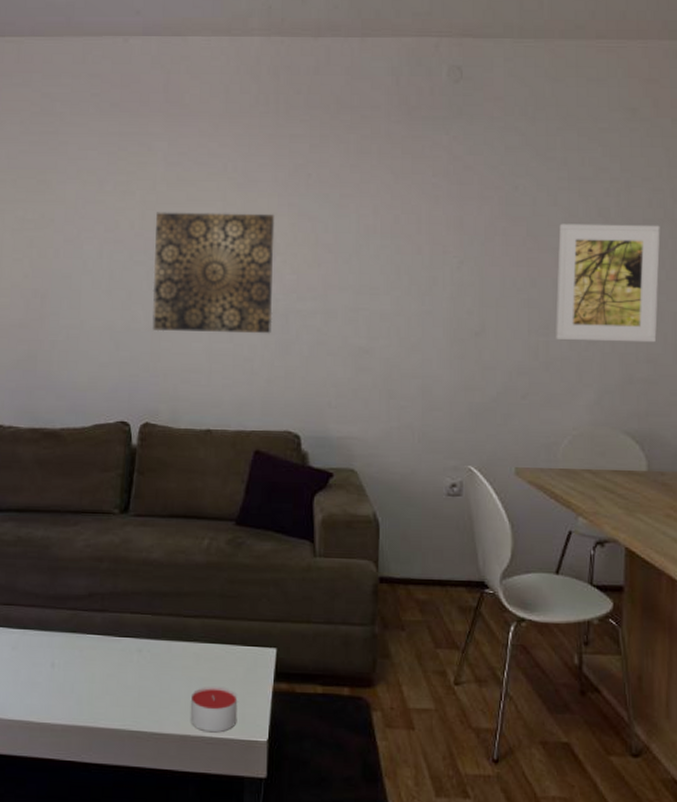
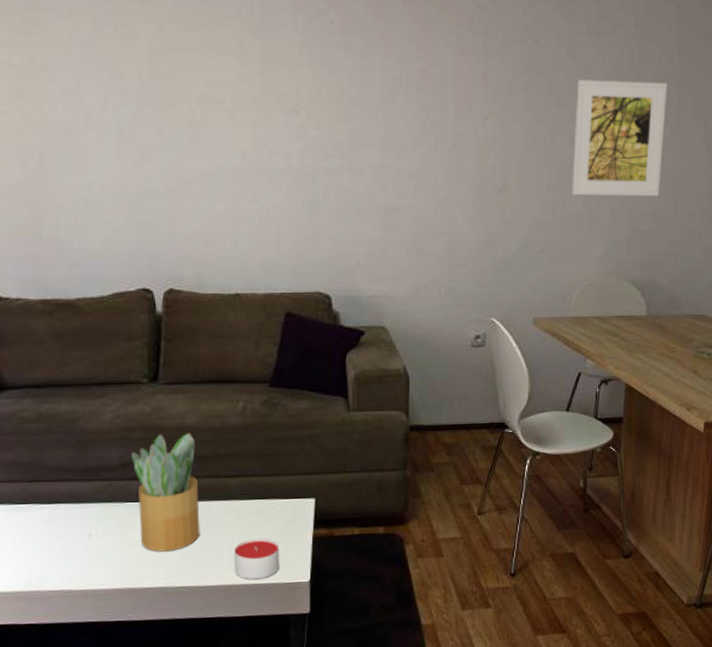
potted plant: none [98,566,159,691] -> present [131,433,199,552]
wall art: present [152,212,275,334] -> none [166,59,299,194]

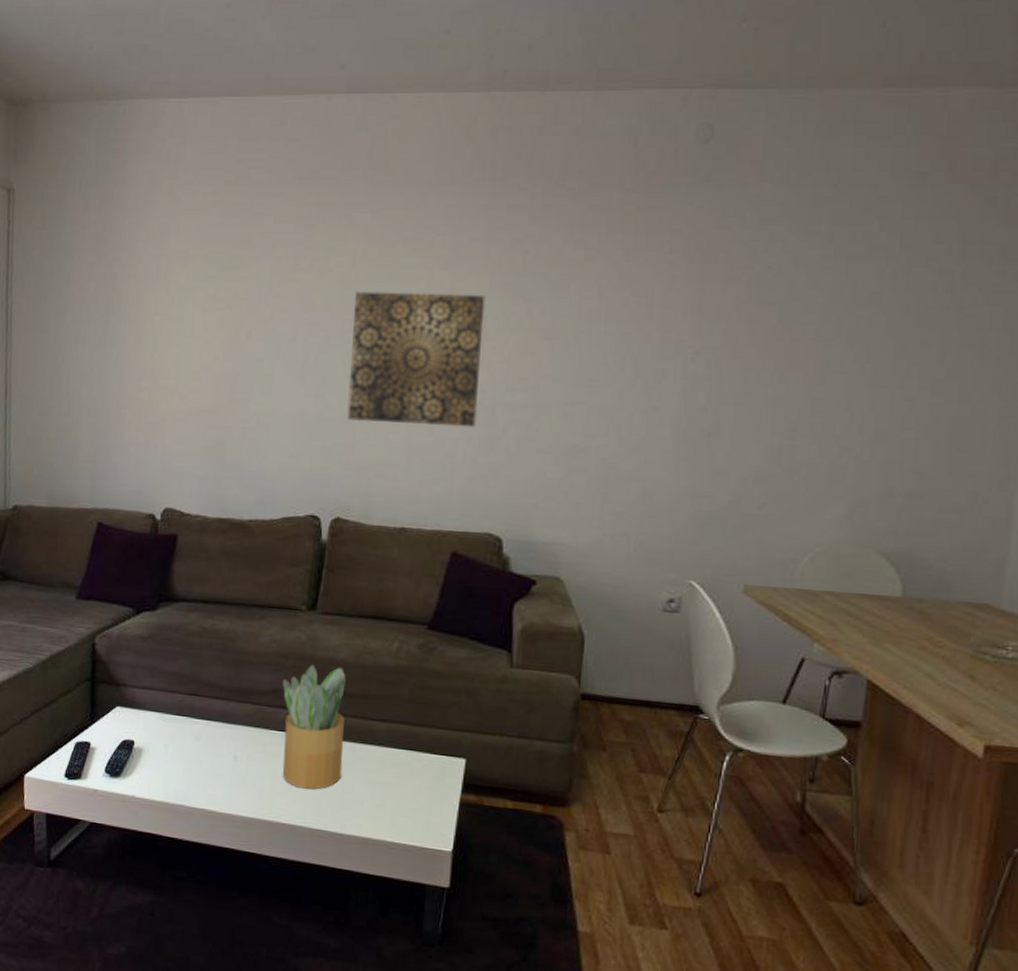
wall art: none [166,59,299,194] -> present [347,291,486,428]
candle: present [233,538,280,580] -> none [372,791,423,839]
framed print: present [572,79,667,197] -> none [804,309,944,451]

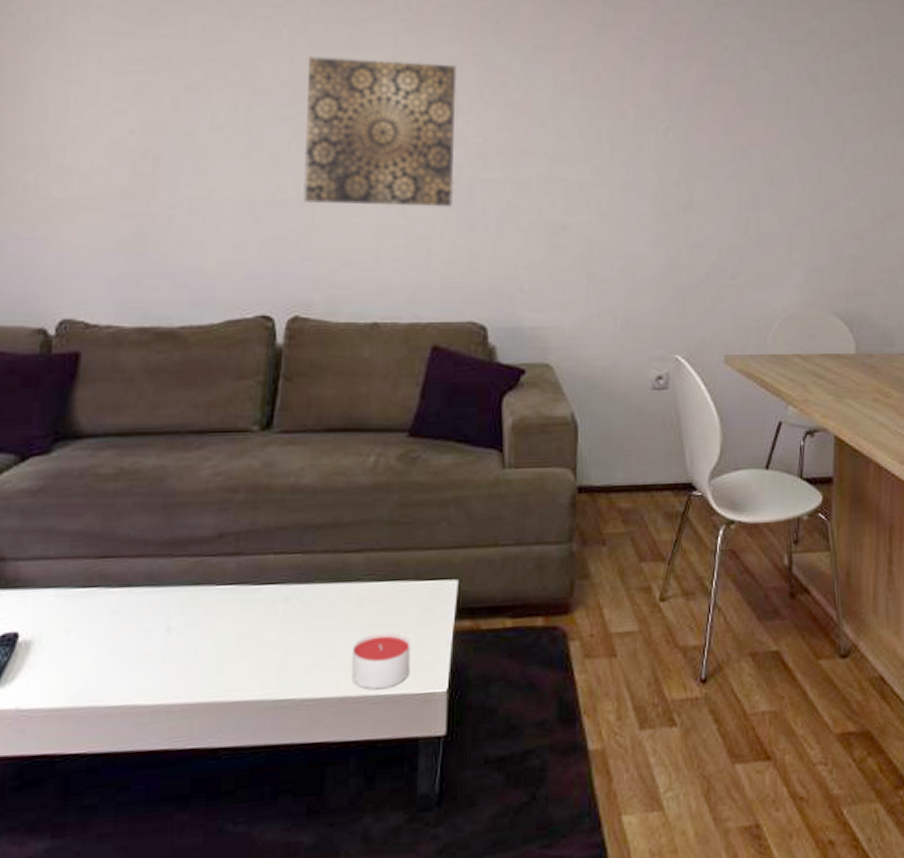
potted plant: present [282,664,346,790] -> none [231,494,312,652]
candle: none [372,791,423,839] -> present [351,632,411,690]

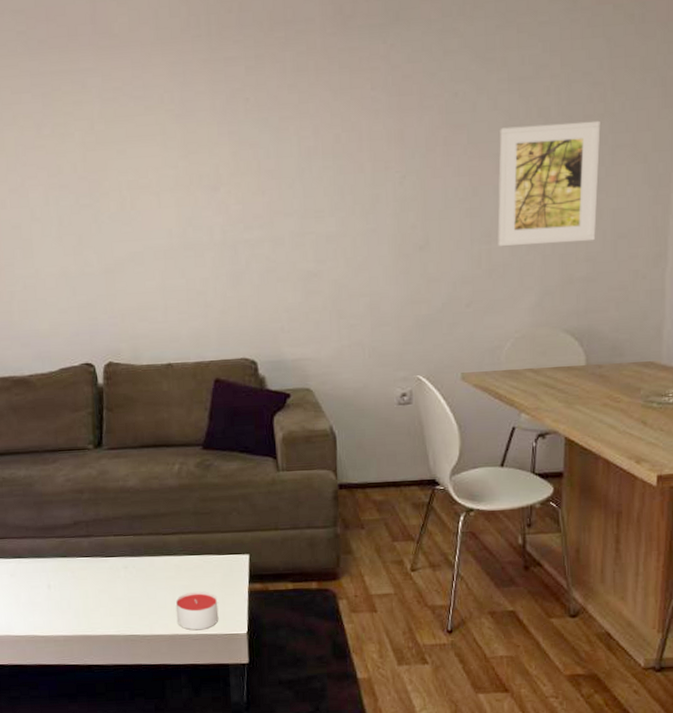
wall art: present [304,56,457,207] -> none [97,144,222,274]
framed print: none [766,88,868,218] -> present [497,120,601,246]

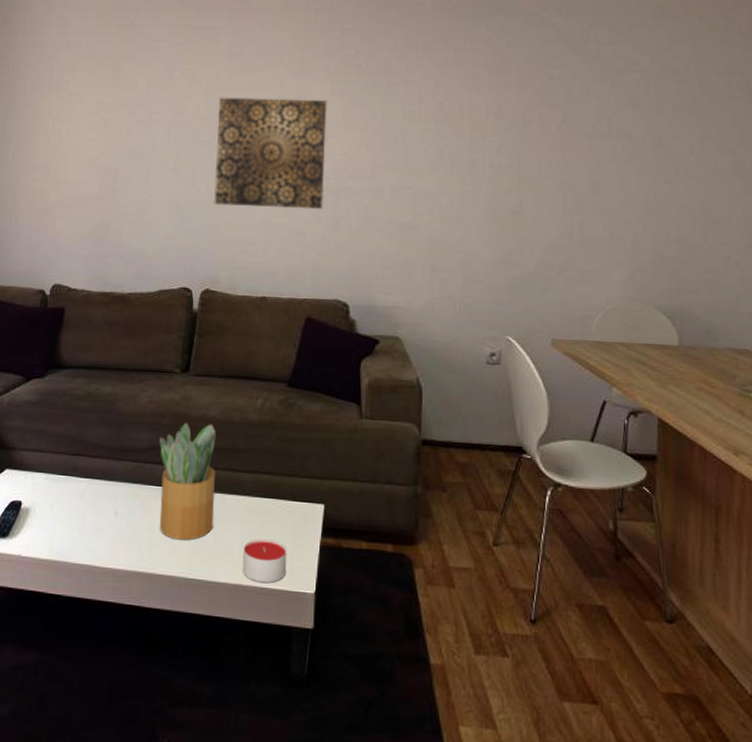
potted plant: none [81,493,144,603] -> present [159,422,216,540]
wall art: none [97,144,222,274] -> present [214,97,327,210]
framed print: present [497,120,601,246] -> none [589,111,689,224]

